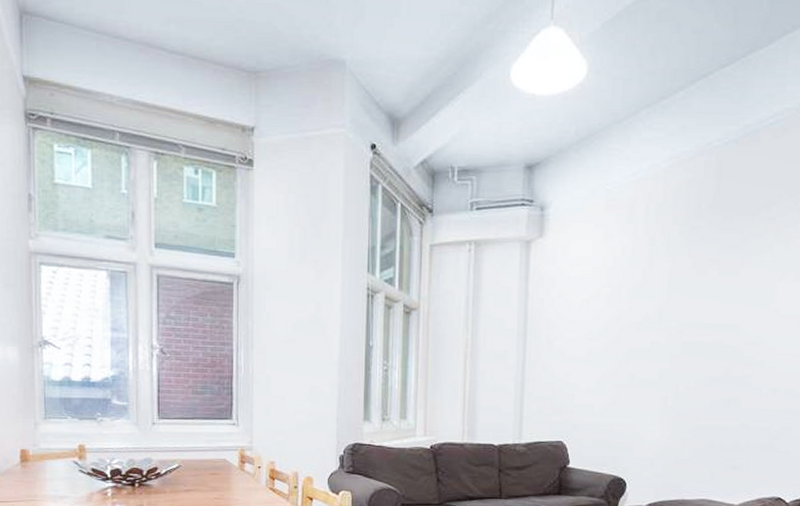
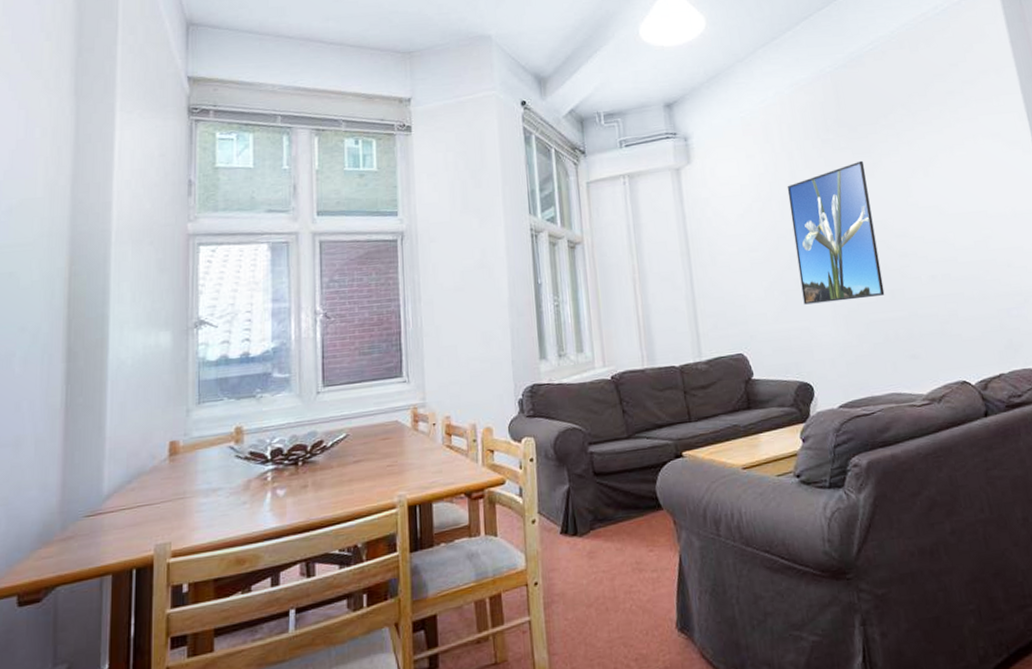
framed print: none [634,255,730,403] -> present [787,160,885,305]

